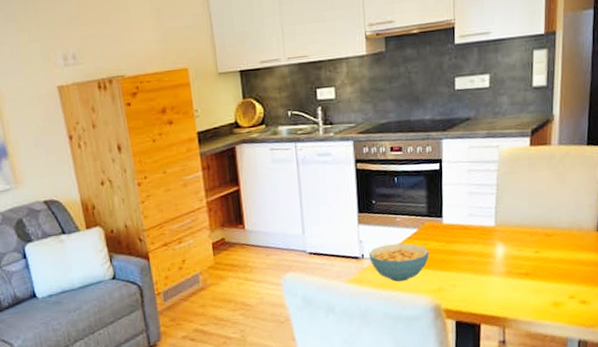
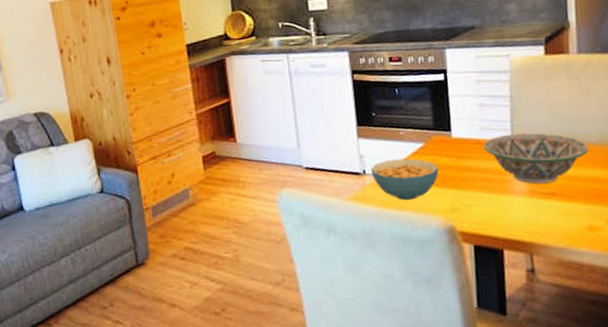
decorative bowl: none [469,219,560,265] -> present [483,133,589,184]

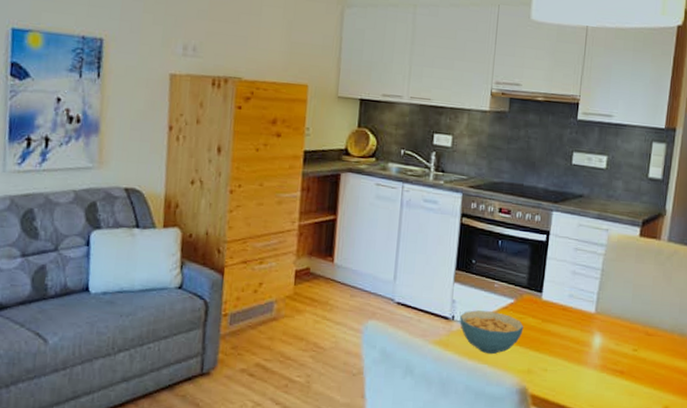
decorative bowl: present [483,133,589,184] -> none [568,306,661,361]

